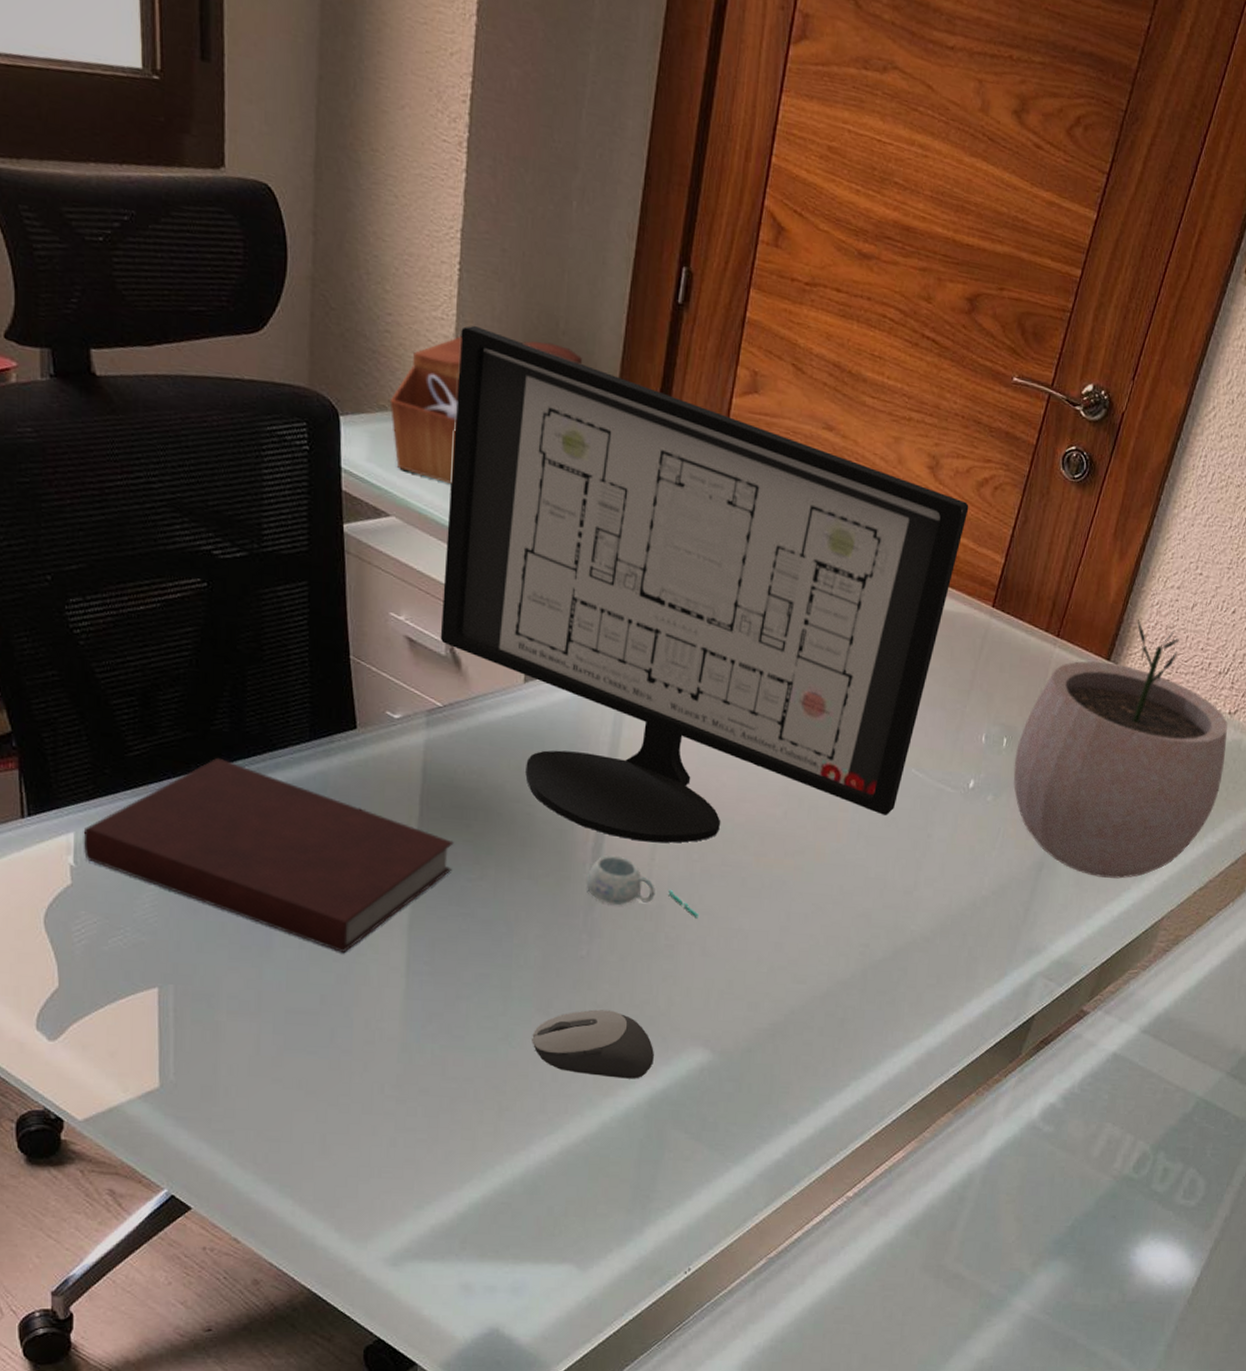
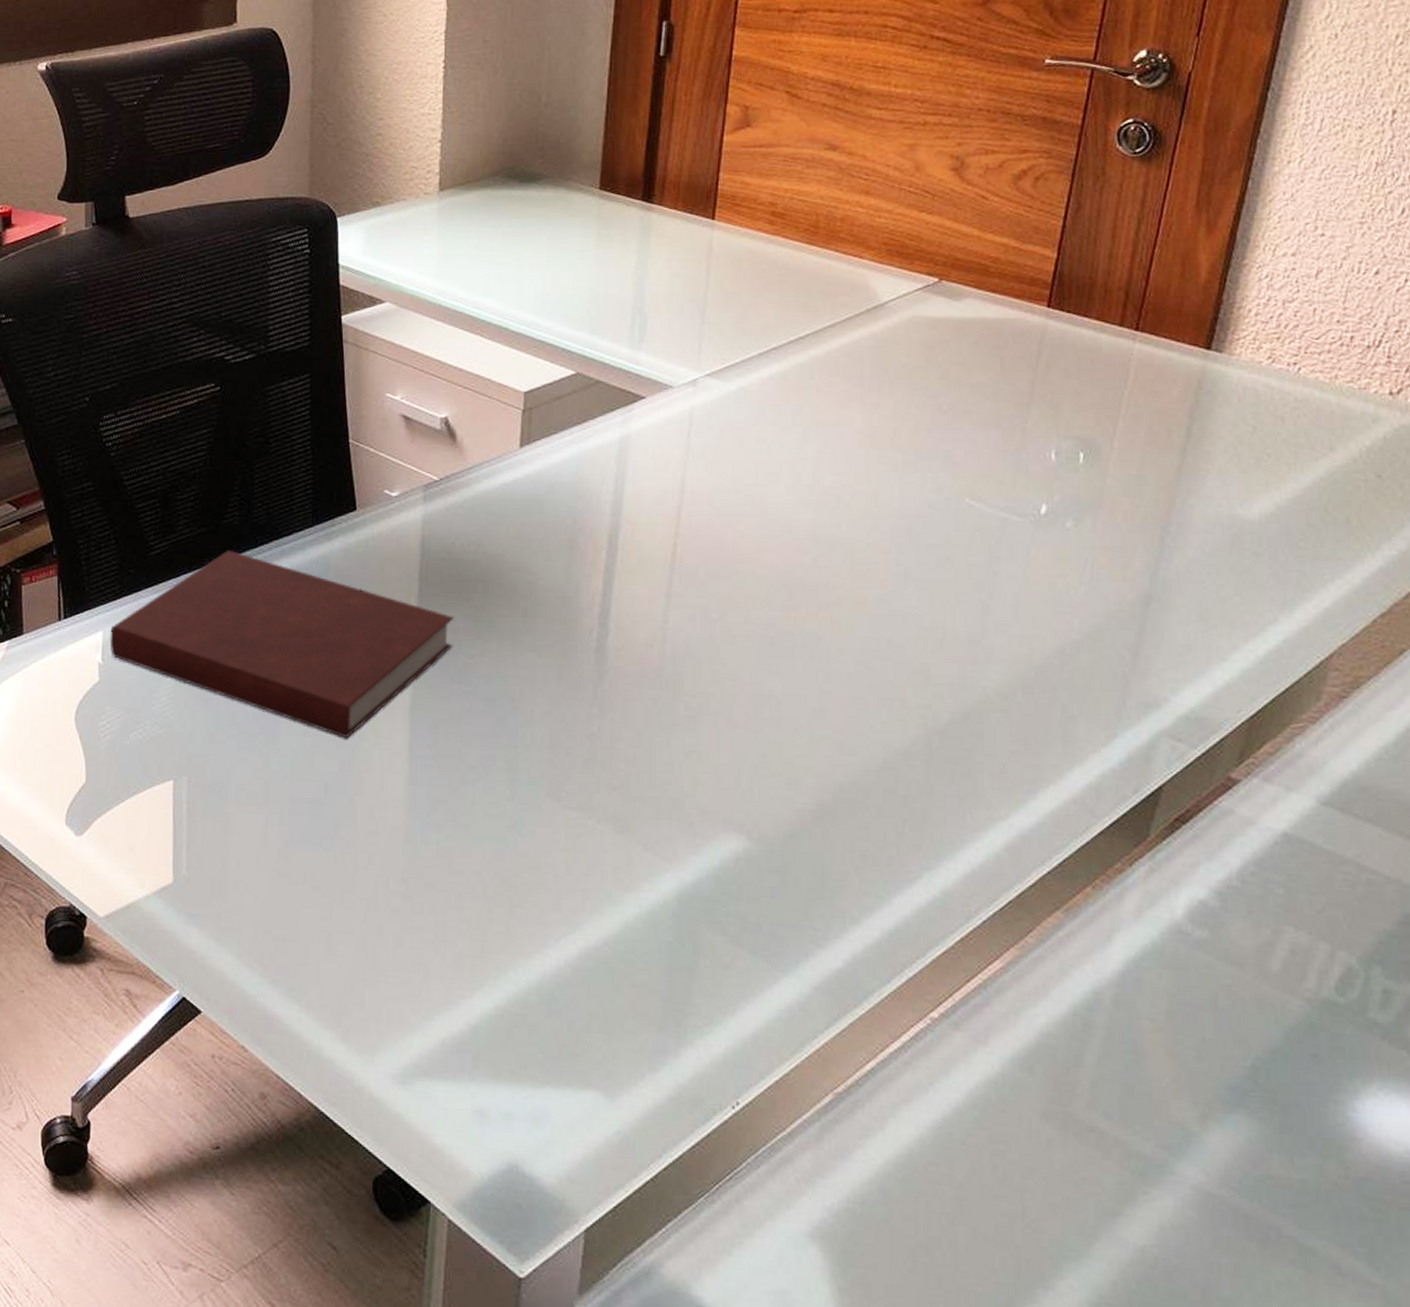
sewing box: present [389,336,582,484] -> none [382,116,565,264]
computer monitor: present [440,325,969,843] -> none [435,114,1006,604]
computer mouse: present [532,1009,654,1079] -> none [542,792,680,871]
mug: present [587,855,699,919] -> none [595,620,722,685]
plant pot: present [1013,620,1228,879] -> none [1096,298,1393,609]

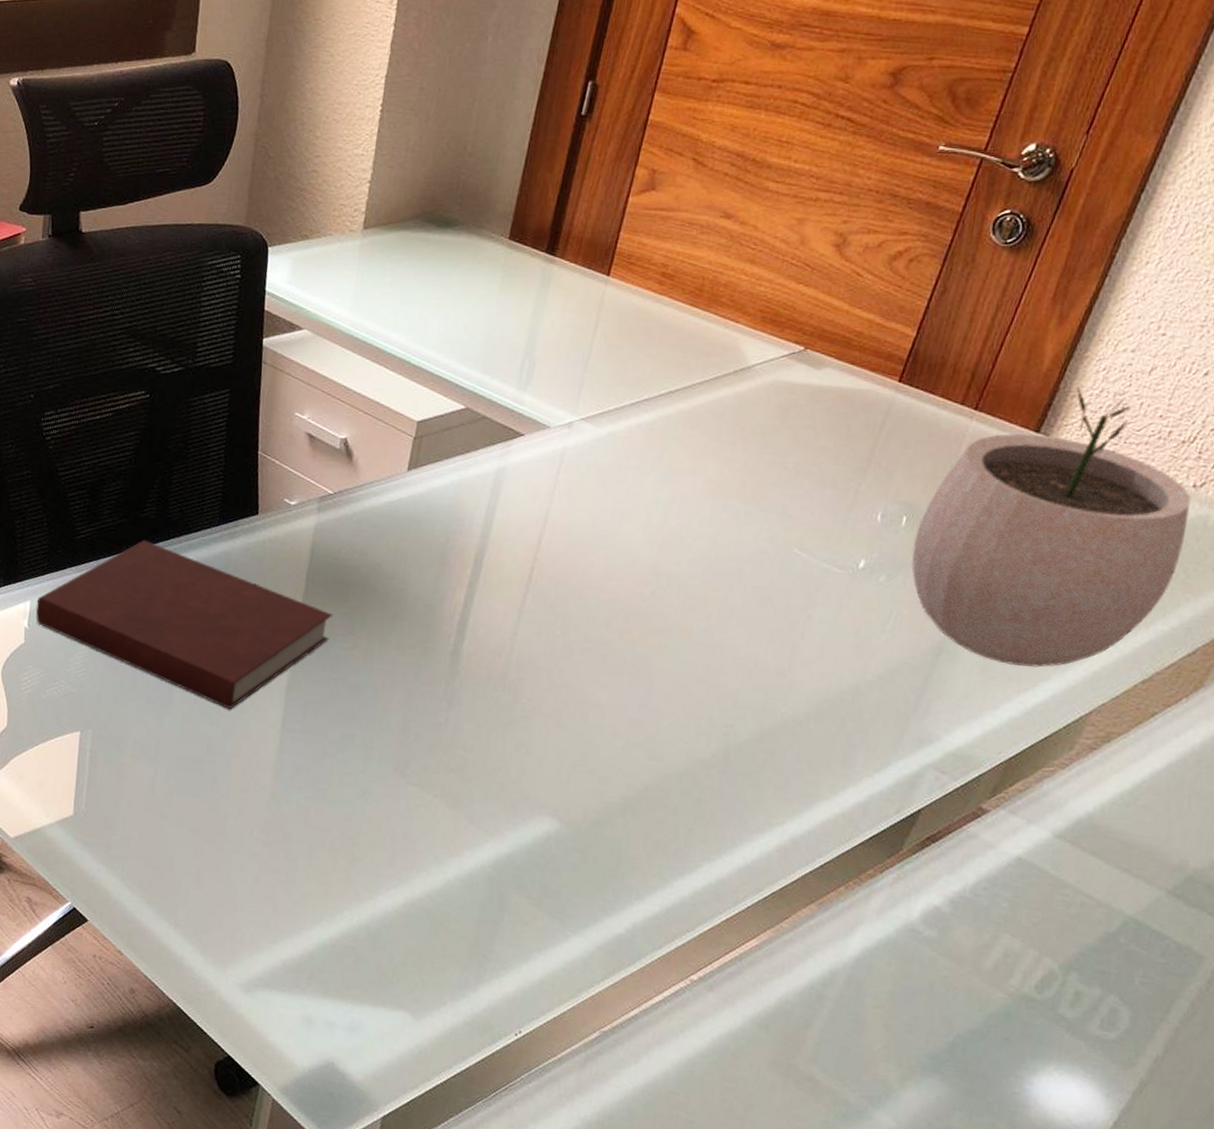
plant pot: none [1096,298,1393,609] -> present [911,387,1191,668]

